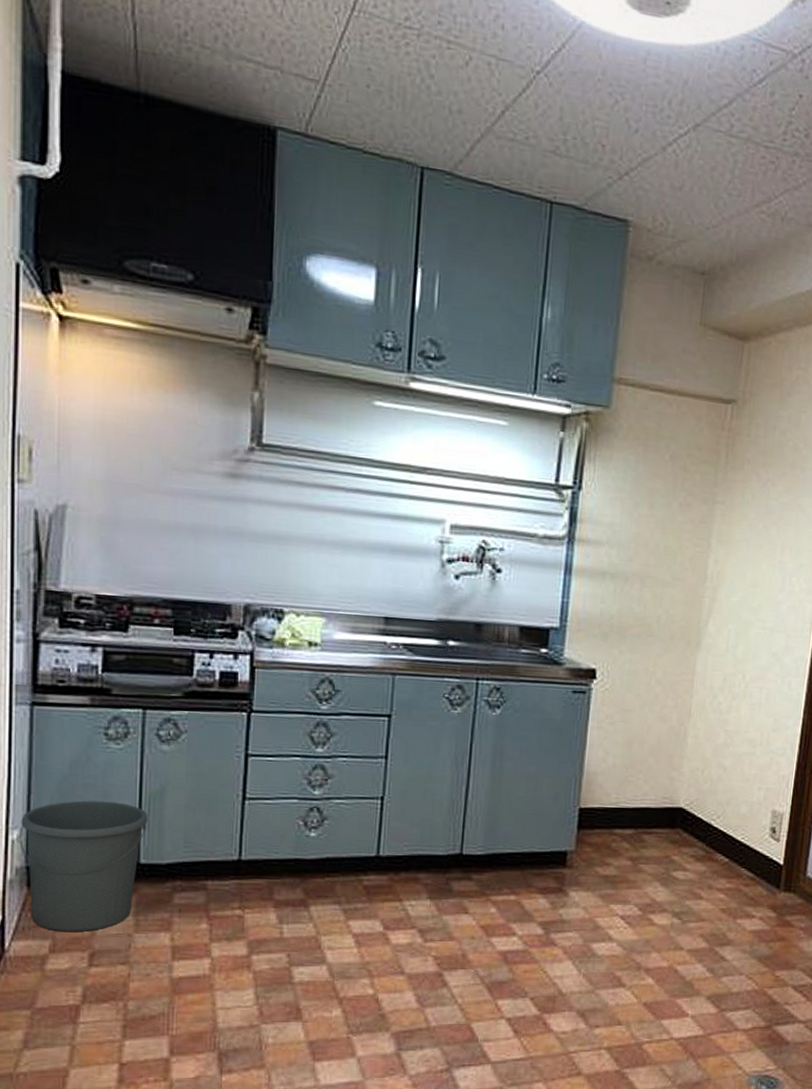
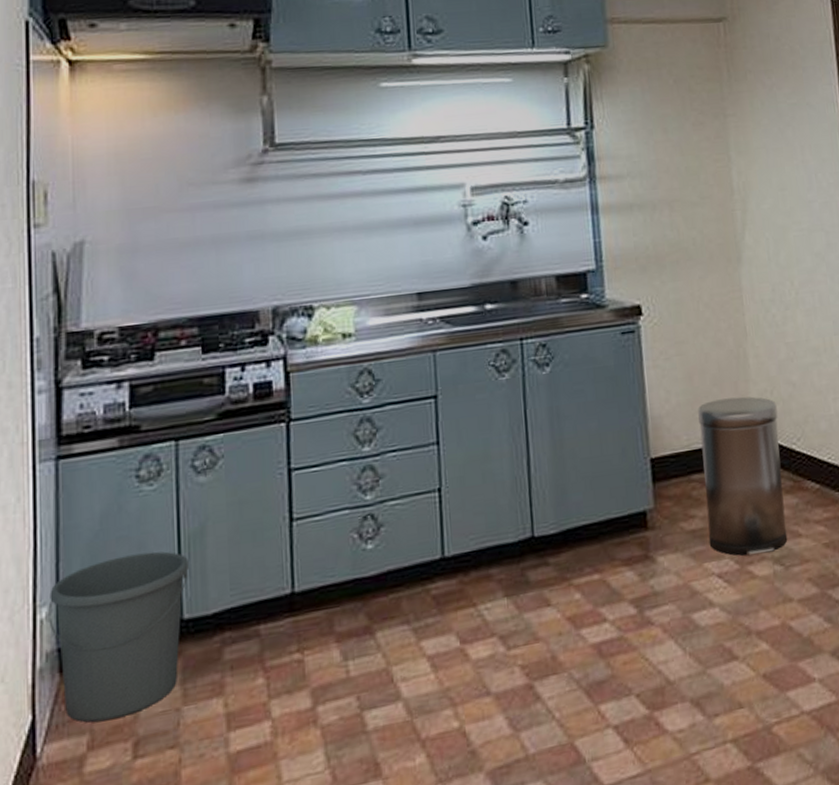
pedal bin: none [618,768,705,908] -> present [698,396,788,556]

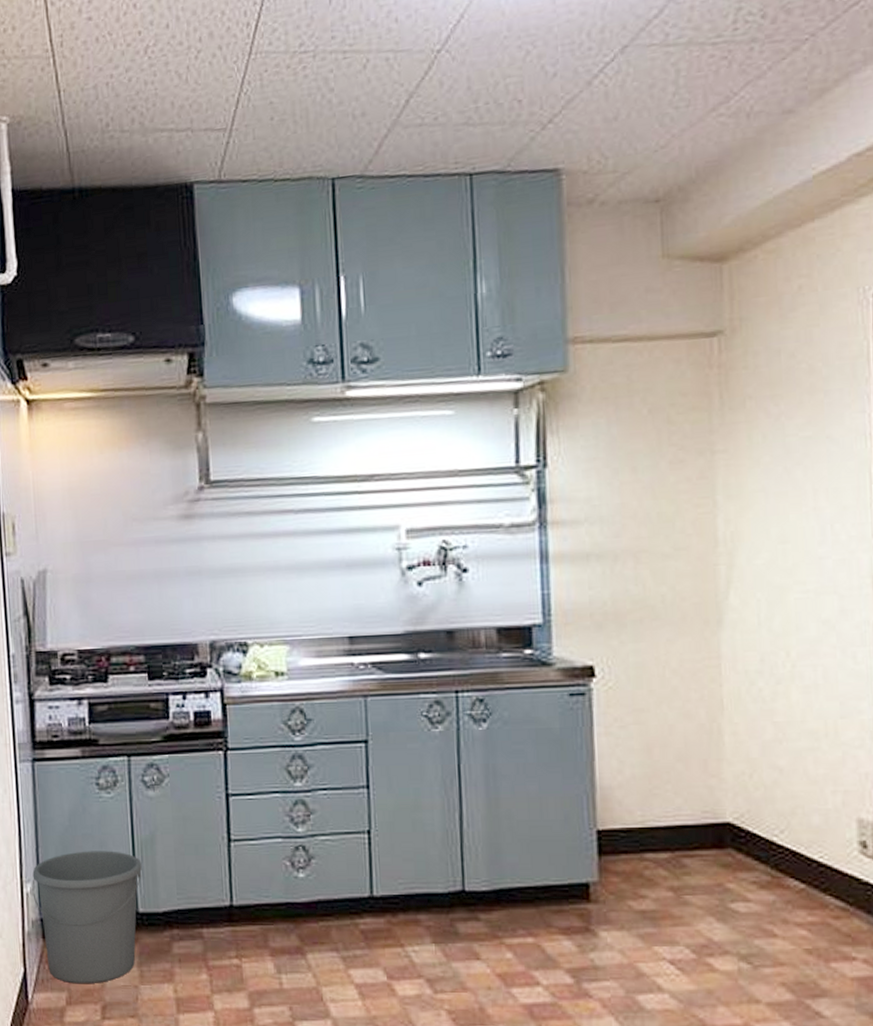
pedal bin: present [698,396,788,556] -> none [656,776,759,949]

